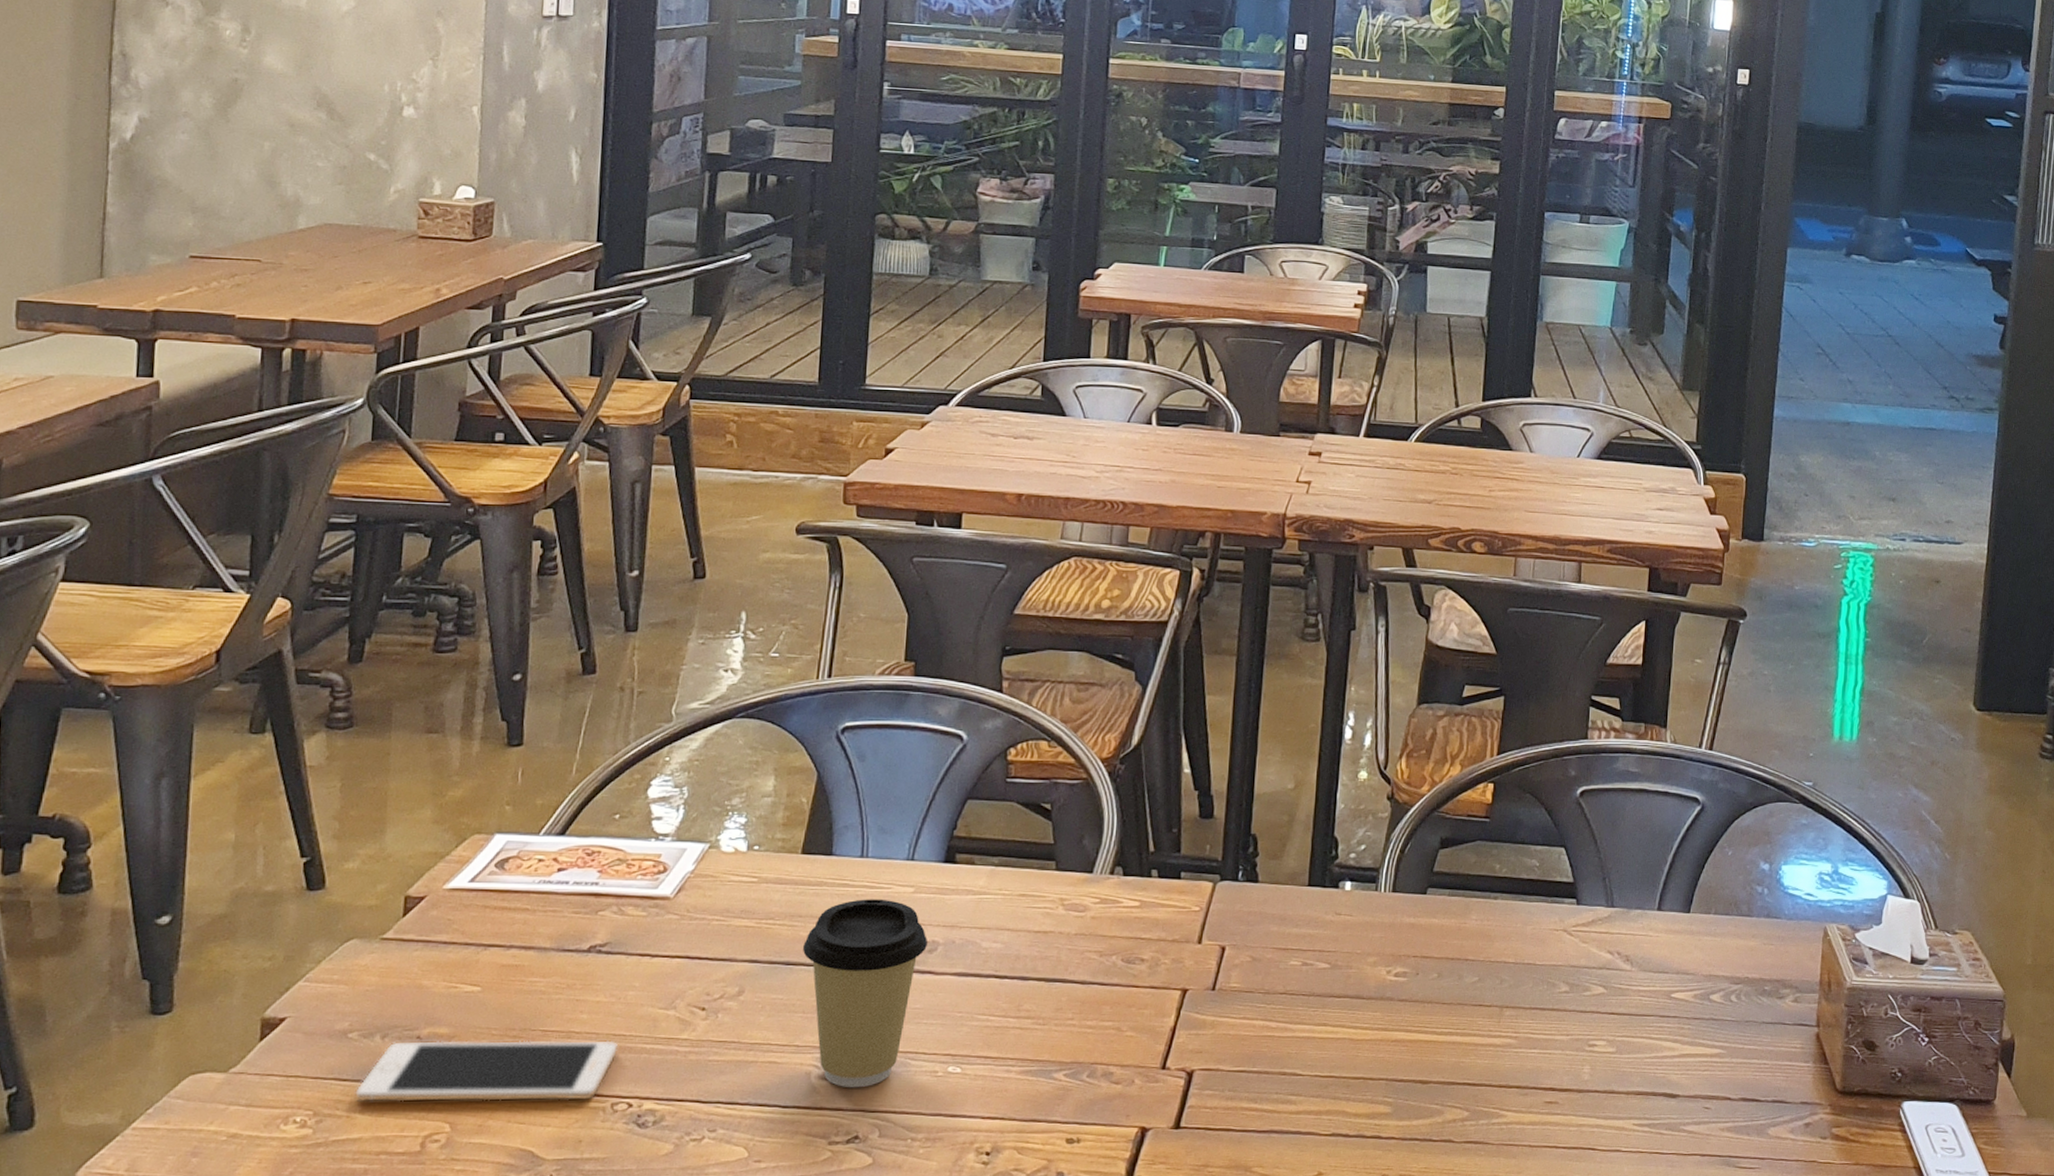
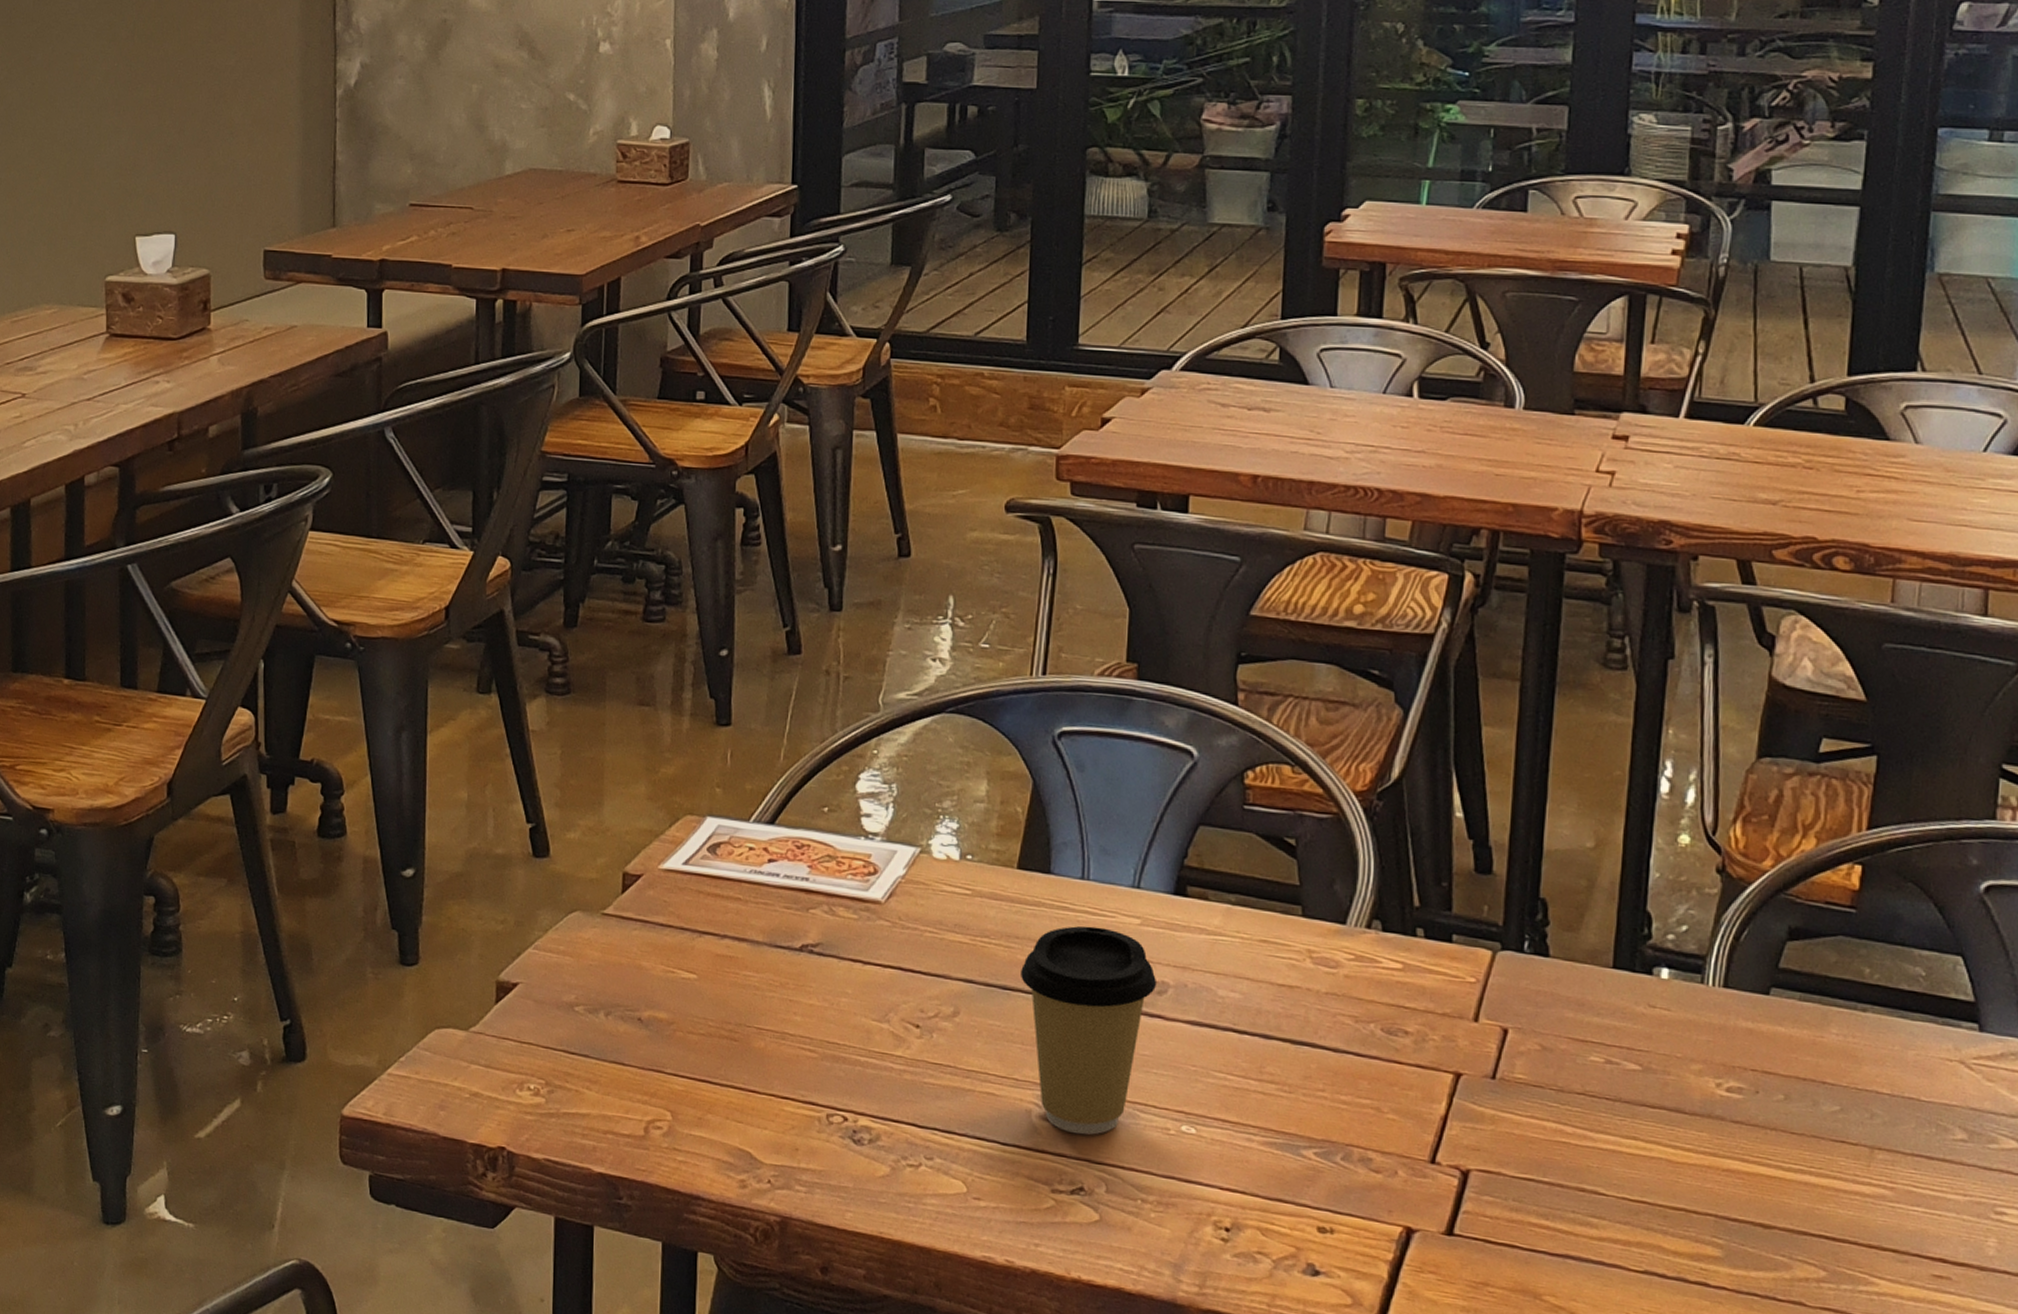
cell phone: present [355,1040,619,1102] -> none [583,1020,833,1106]

